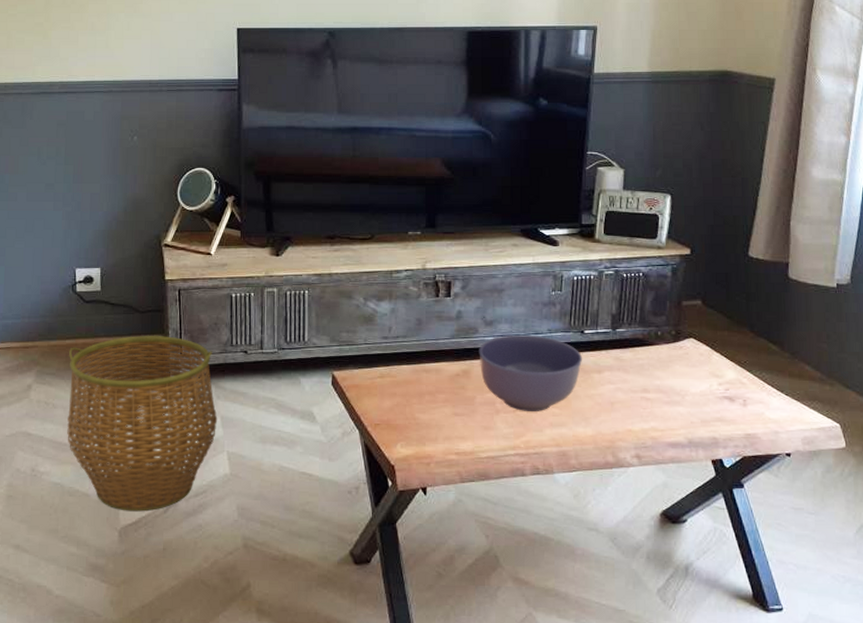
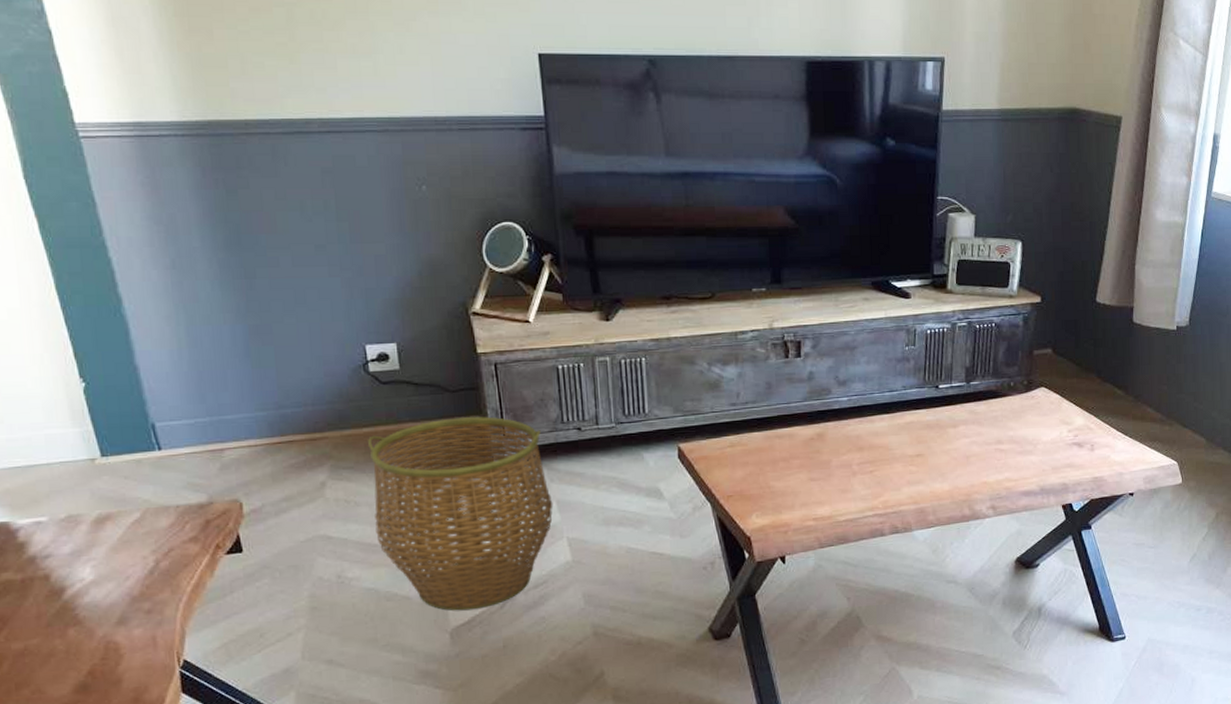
bowl: present [479,334,582,411] -> none [832,392,937,471]

